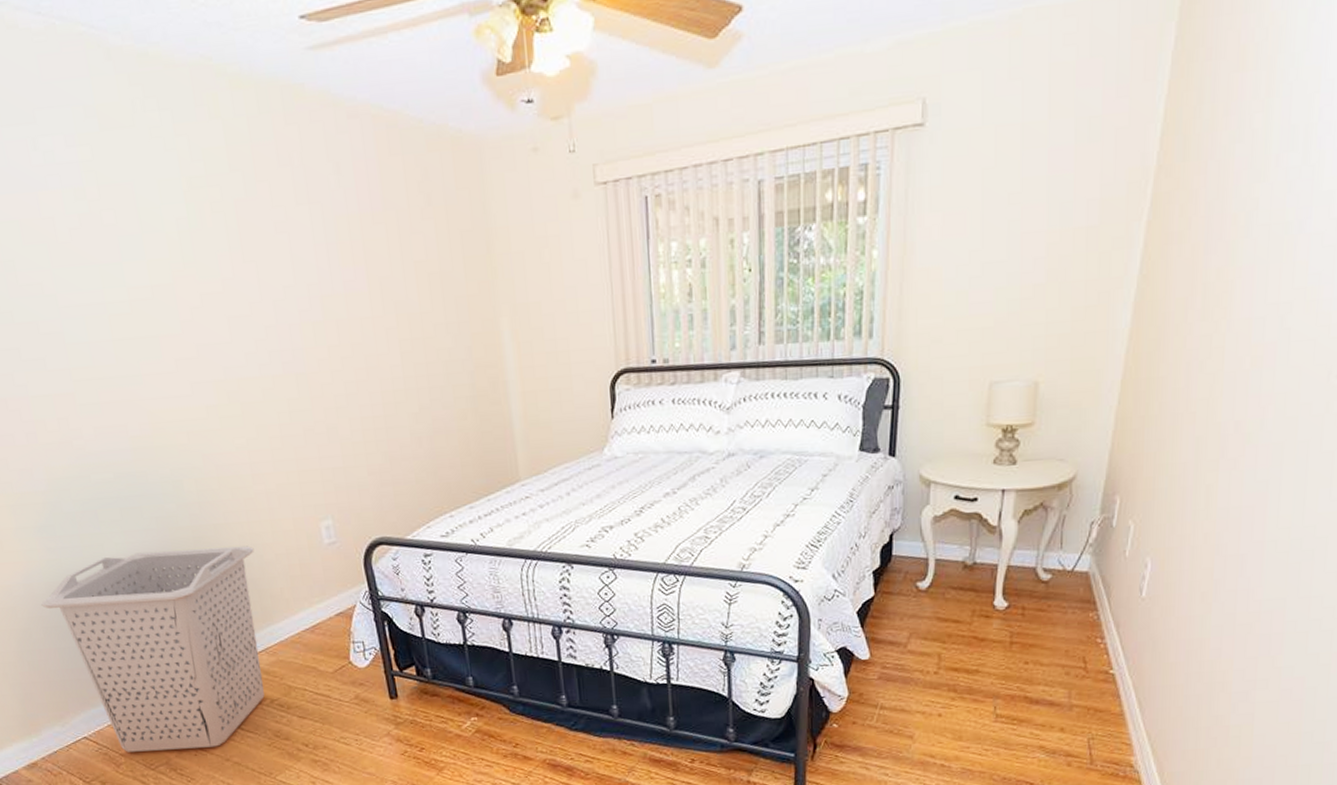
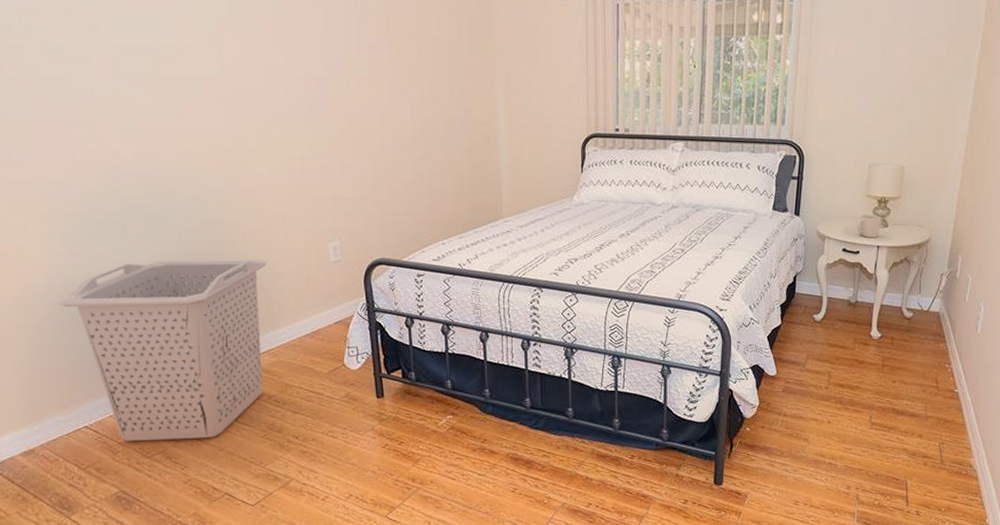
mug: none [973,448,1008,480] -> present [857,214,882,238]

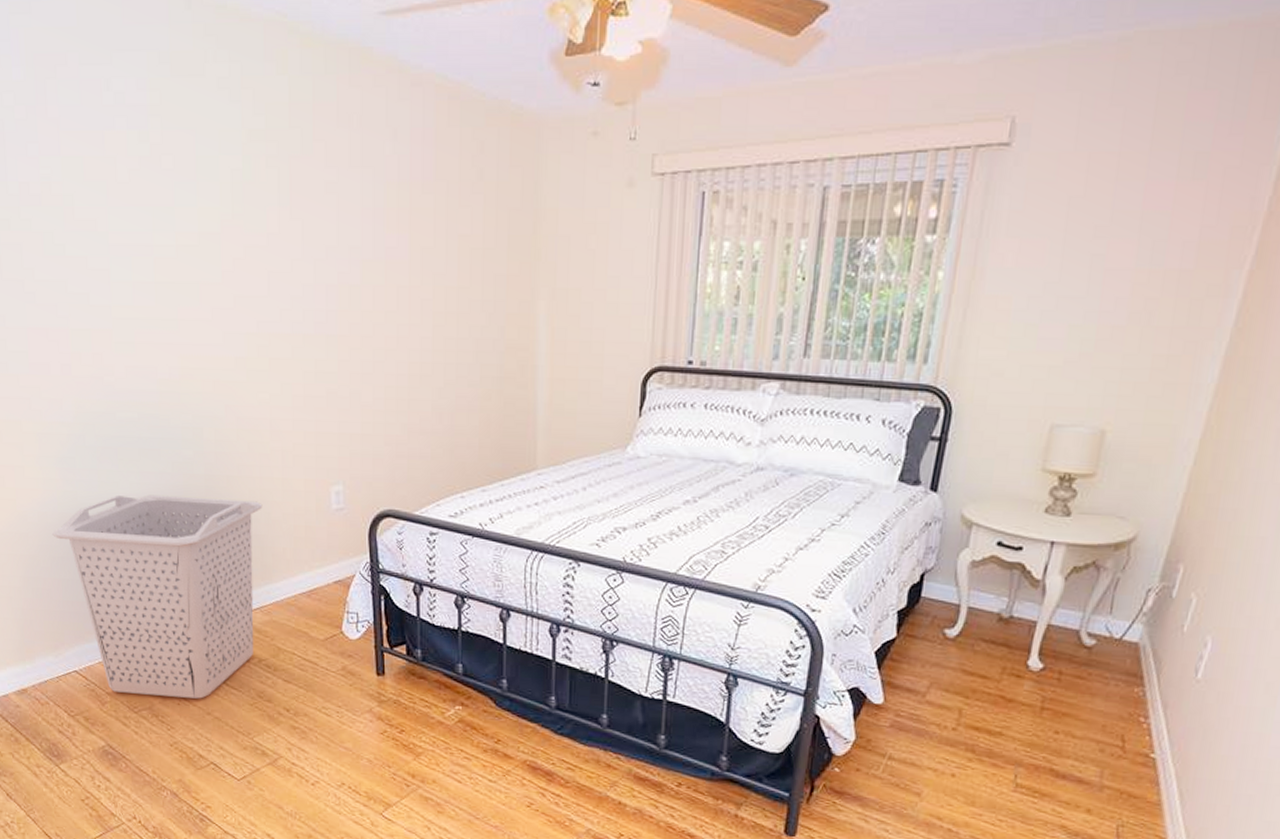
mug: present [857,214,882,238] -> none [1022,496,1062,530]

